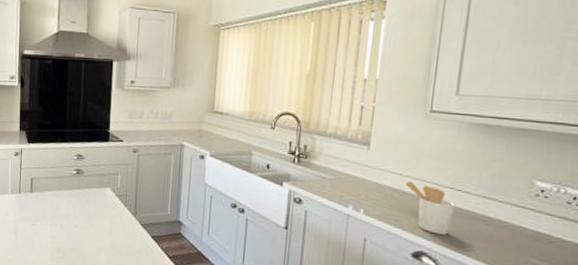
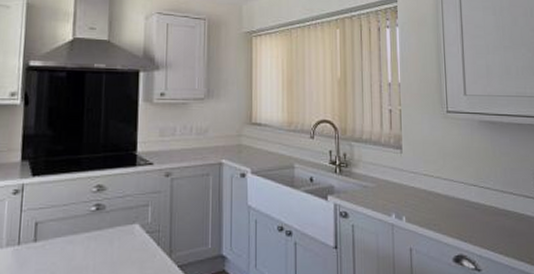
utensil holder: present [404,181,455,235] -> none [437,182,481,234]

